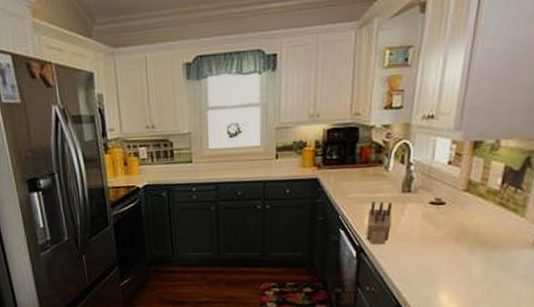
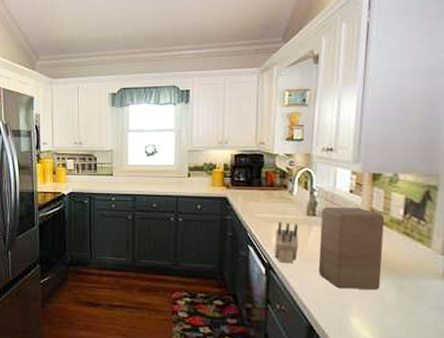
wooden block: none [410,180,482,266] -> present [318,206,385,290]

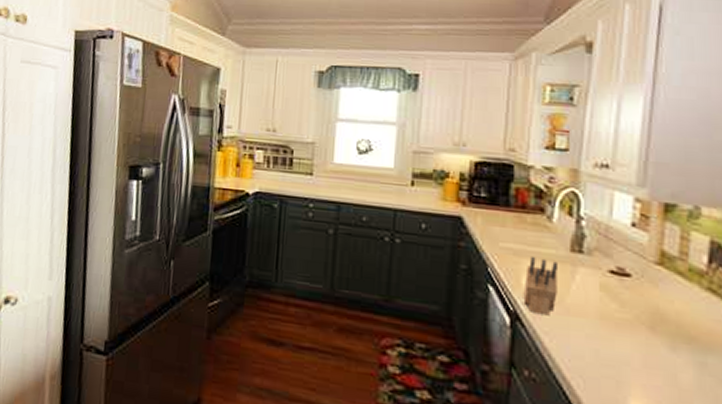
wooden block: present [318,206,385,290] -> none [585,242,681,365]

